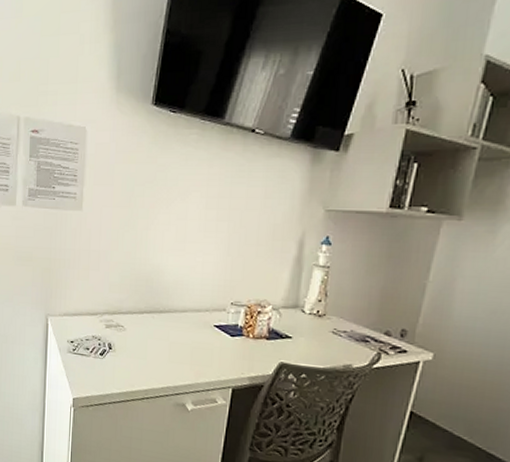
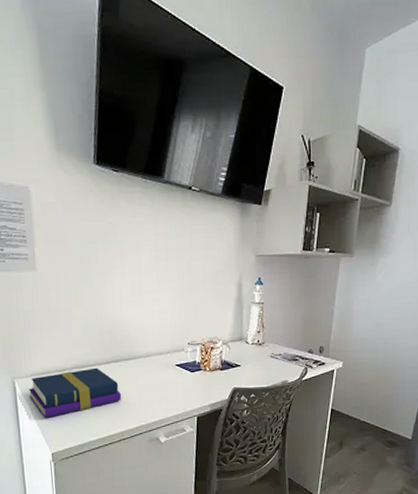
book: none [59,316,151,361] -> present [28,367,122,418]

